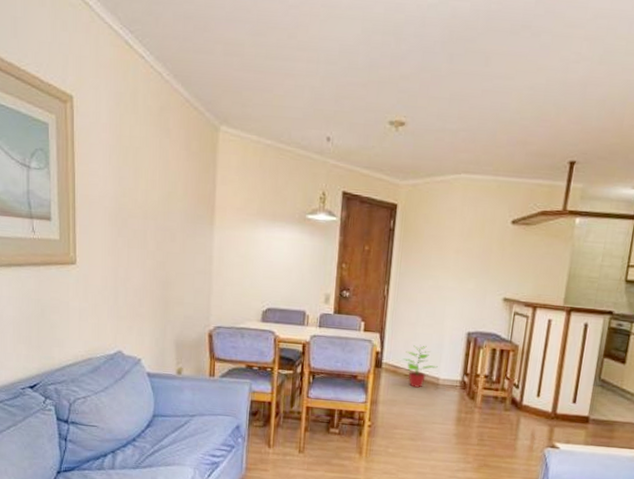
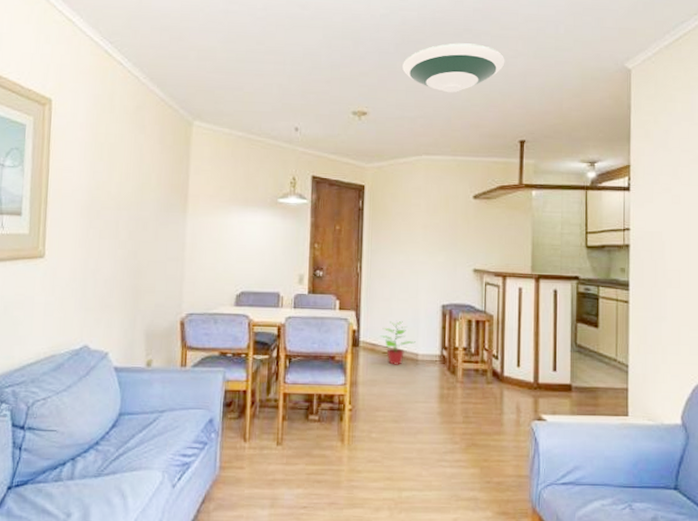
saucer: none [448,42,566,103] -> present [403,43,505,93]

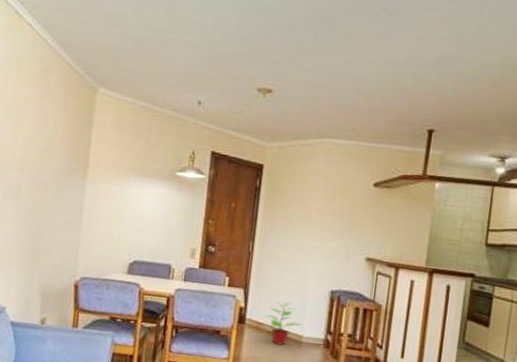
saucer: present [403,43,505,93] -> none [313,22,422,75]

